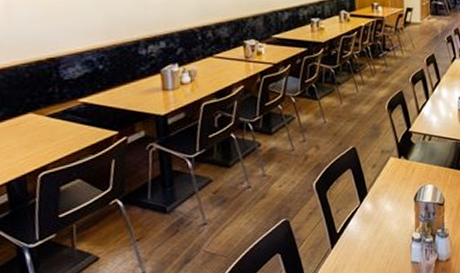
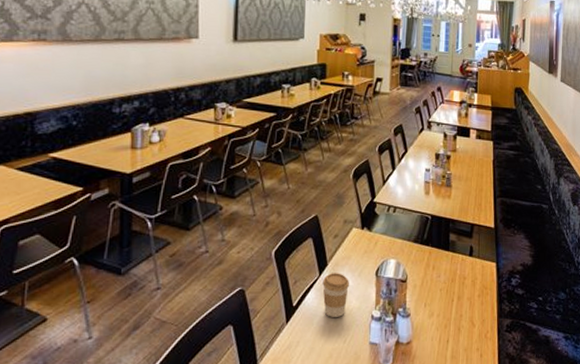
coffee cup: none [364,200,390,241] -> present [323,273,350,317]

